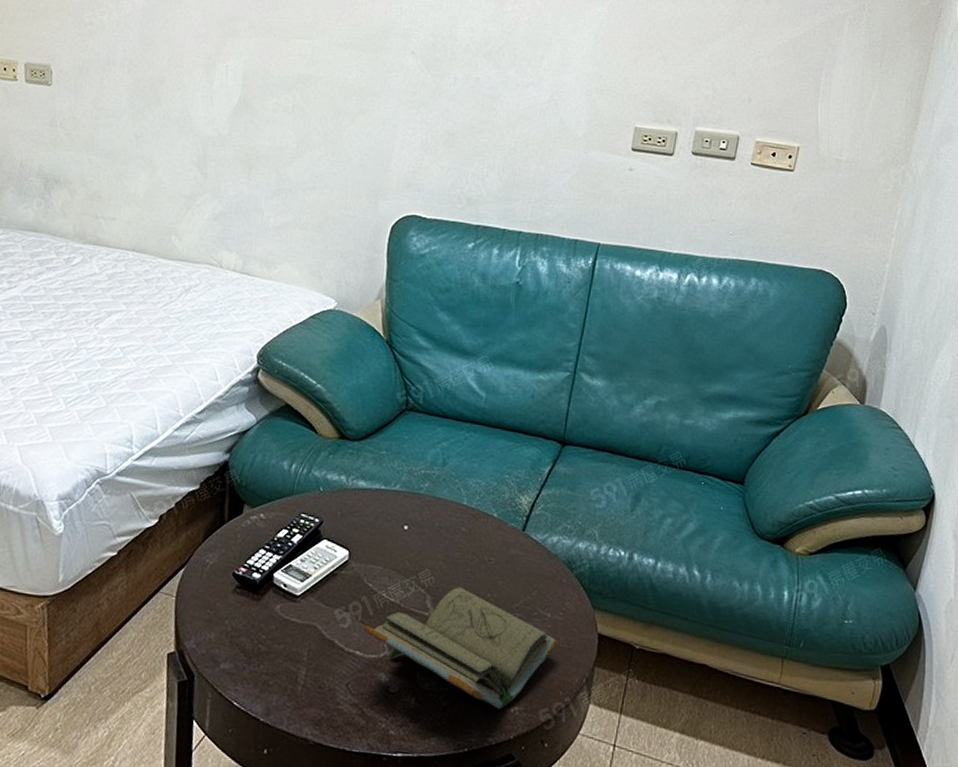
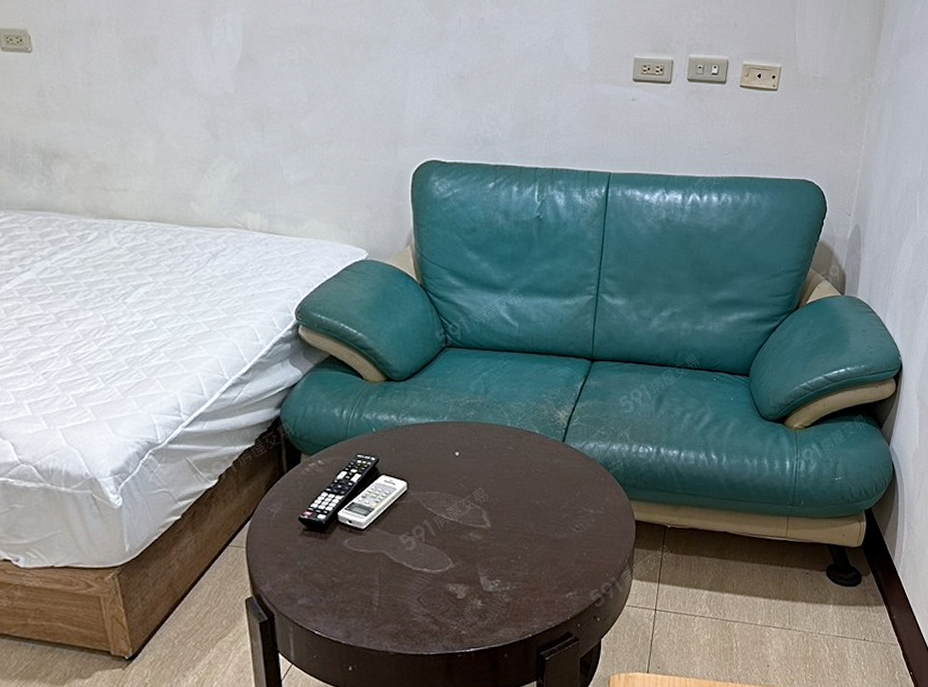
book: present [364,587,558,710] -> none [429,499,601,597]

